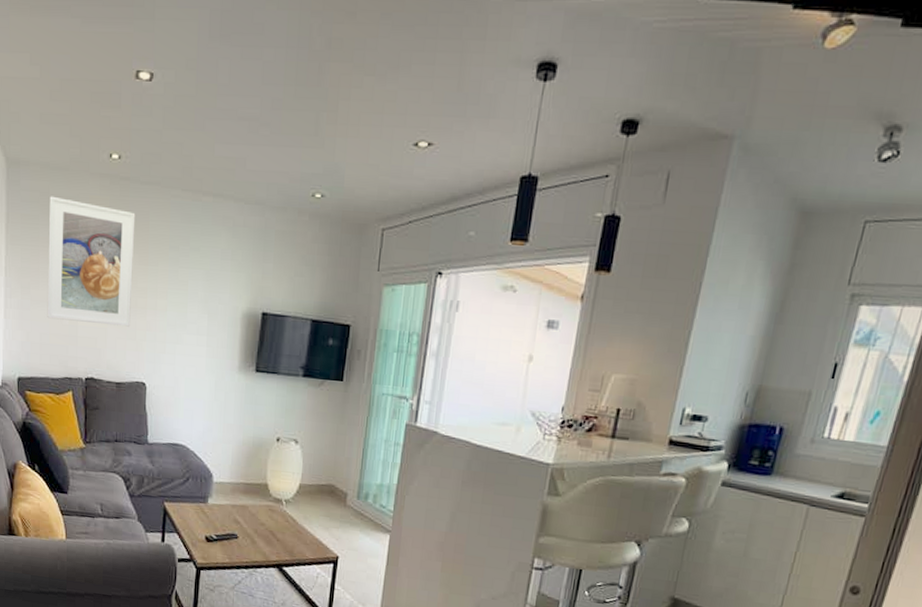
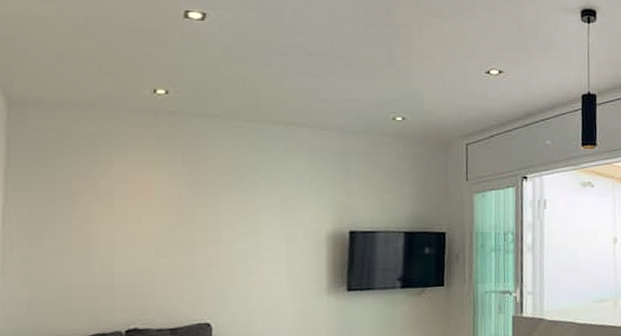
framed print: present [47,196,136,327] -> none [67,135,190,270]

